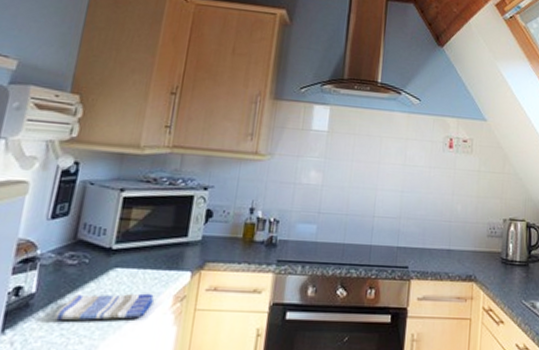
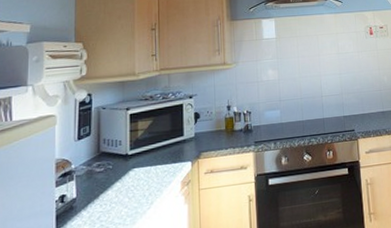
dish towel: present [54,293,155,321] -> none [94,183,168,216]

